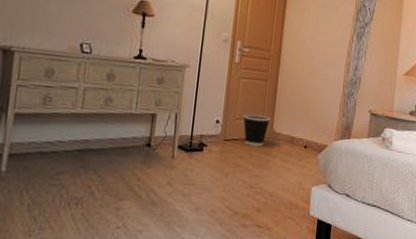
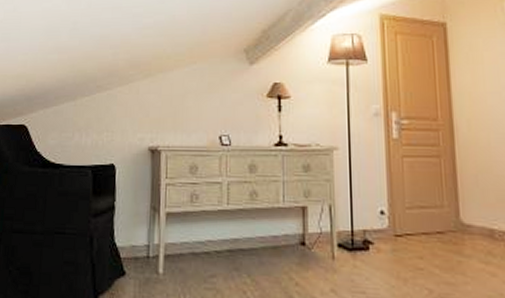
wastebasket: present [243,113,271,146] -> none [414,200,454,243]

